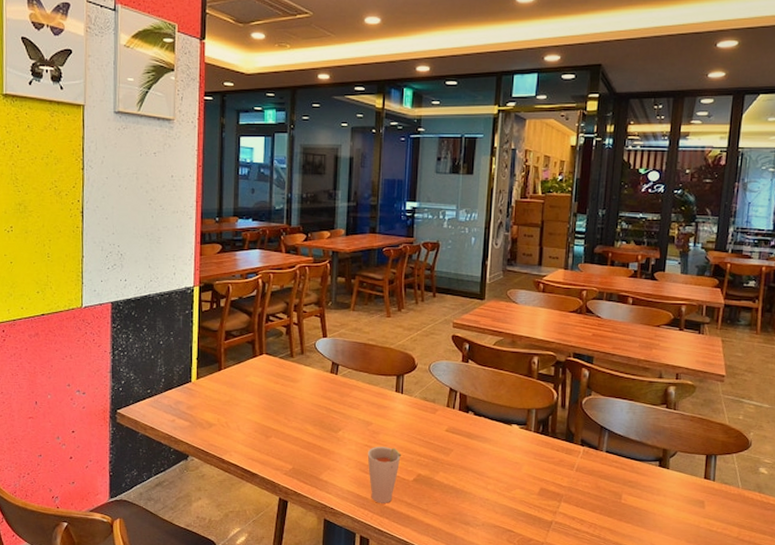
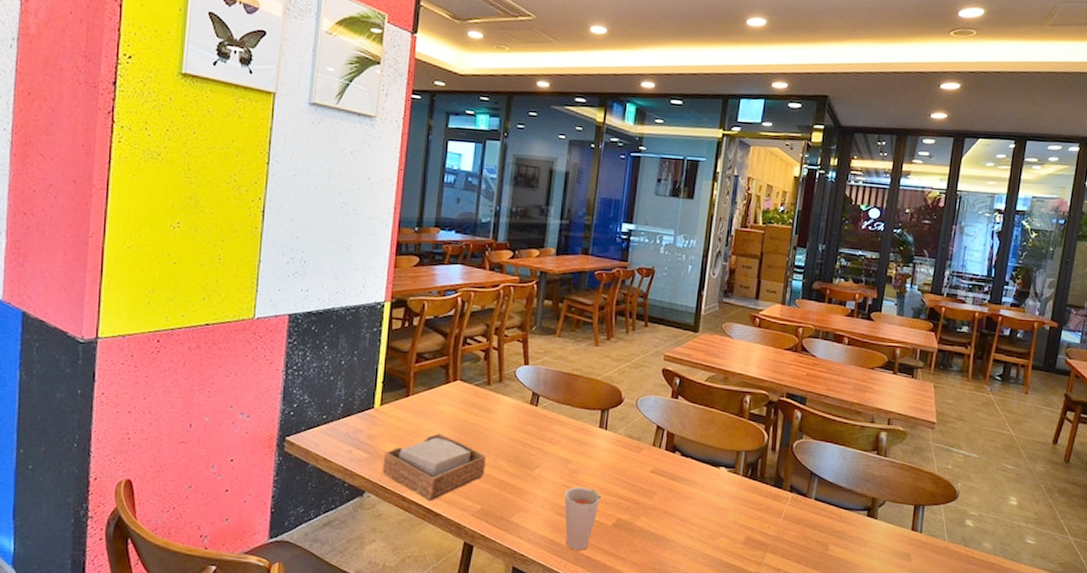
napkin holder: none [202,402,294,462] -> present [382,433,486,500]

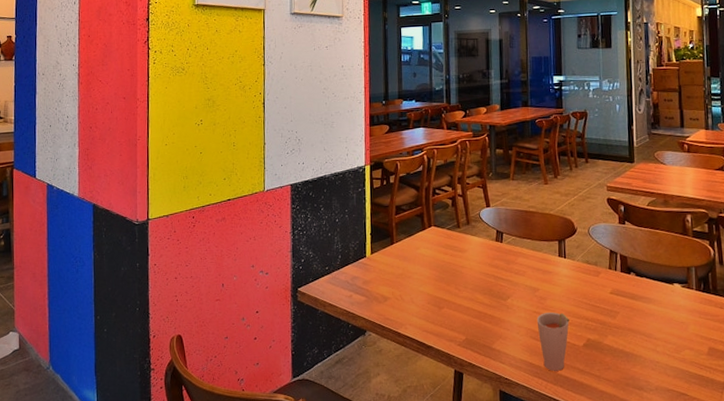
napkin holder: present [382,433,486,500] -> none [378,274,465,334]

